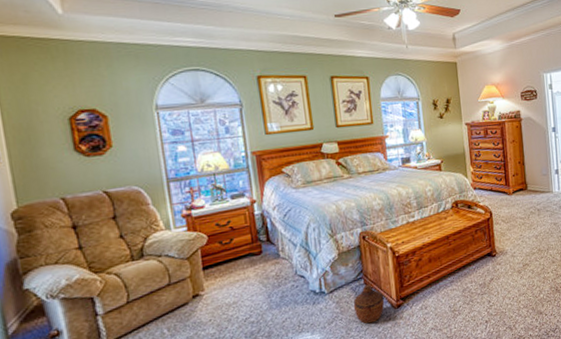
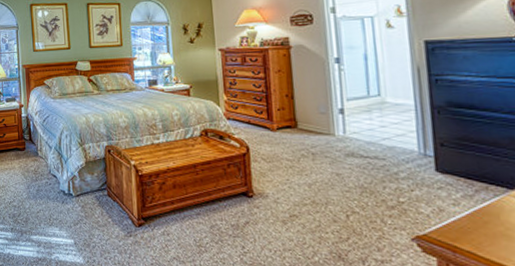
woven basket: present [353,284,385,324] -> none [96,196,126,235]

